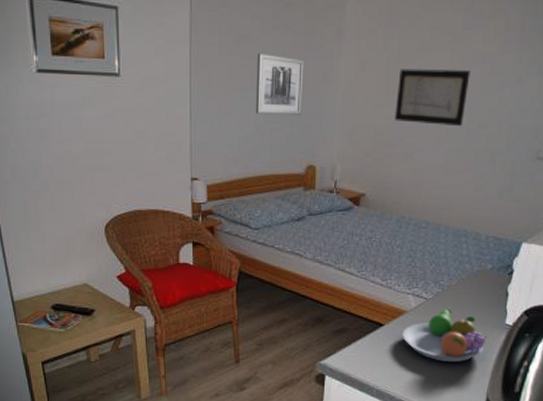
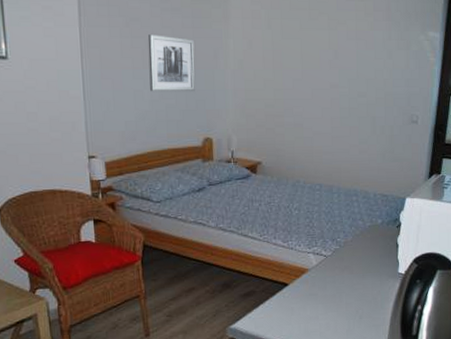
wall art: present [395,69,470,127] -> none [283,46,347,97]
fruit bowl: present [402,307,487,362] -> none [306,262,383,314]

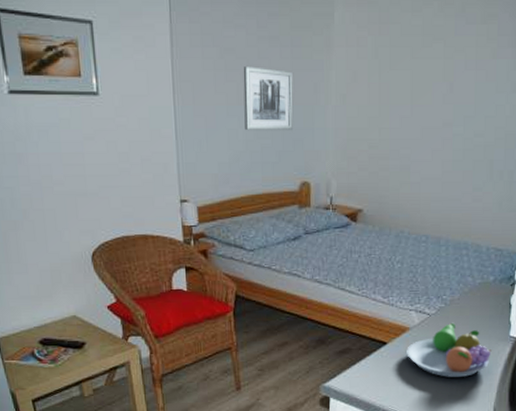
fruit bowl: none [306,262,383,314] -> present [407,322,492,377]

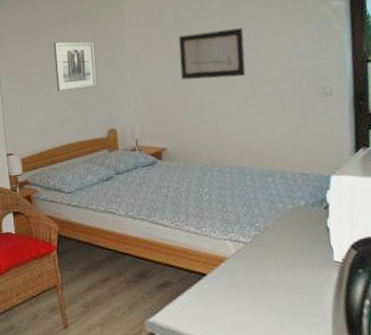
wall art: none [389,78,464,137] -> present [178,28,246,80]
fruit bowl: present [407,322,492,377] -> none [227,250,318,308]

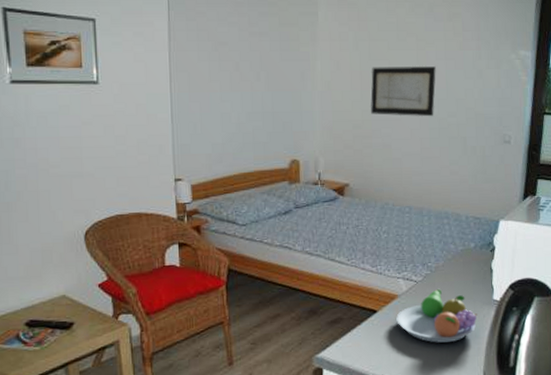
wall art: present [53,41,97,92] -> none [236,58,283,115]
fruit bowl: none [227,250,318,308] -> present [396,288,478,343]

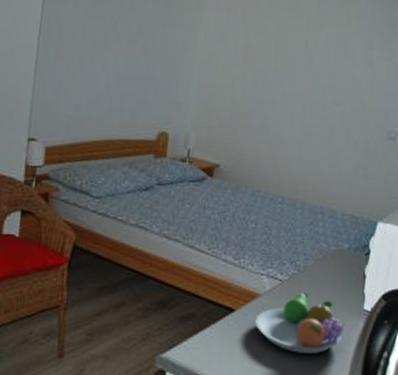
wall art: present [370,66,436,117] -> none [252,44,325,103]

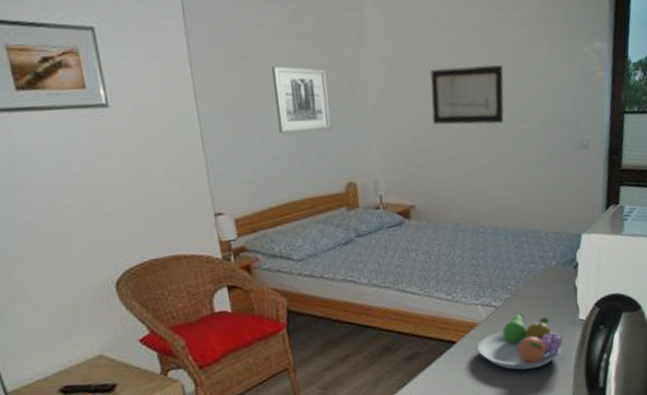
wall art: none [108,17,164,81] -> present [271,66,332,134]
wall art: none [252,44,325,103] -> present [430,65,504,125]

